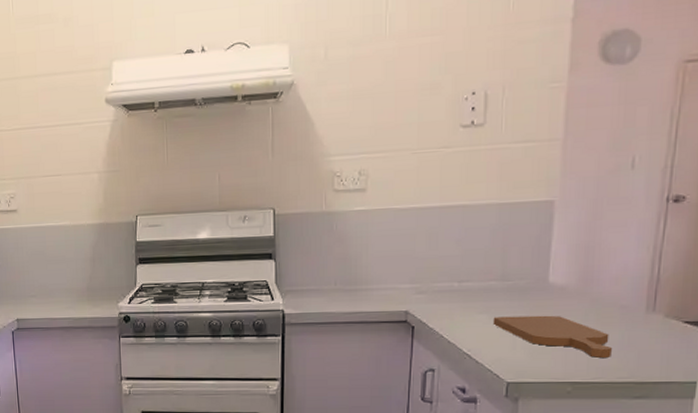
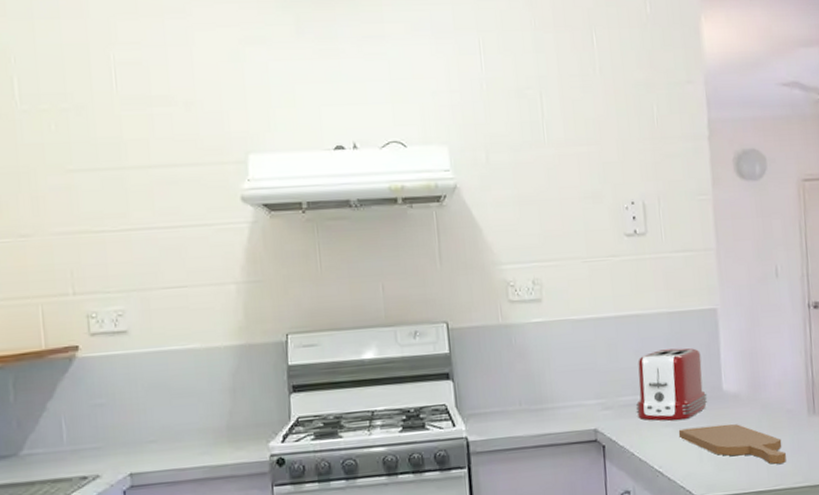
toaster: none [450,239,530,309] -> present [635,348,708,421]

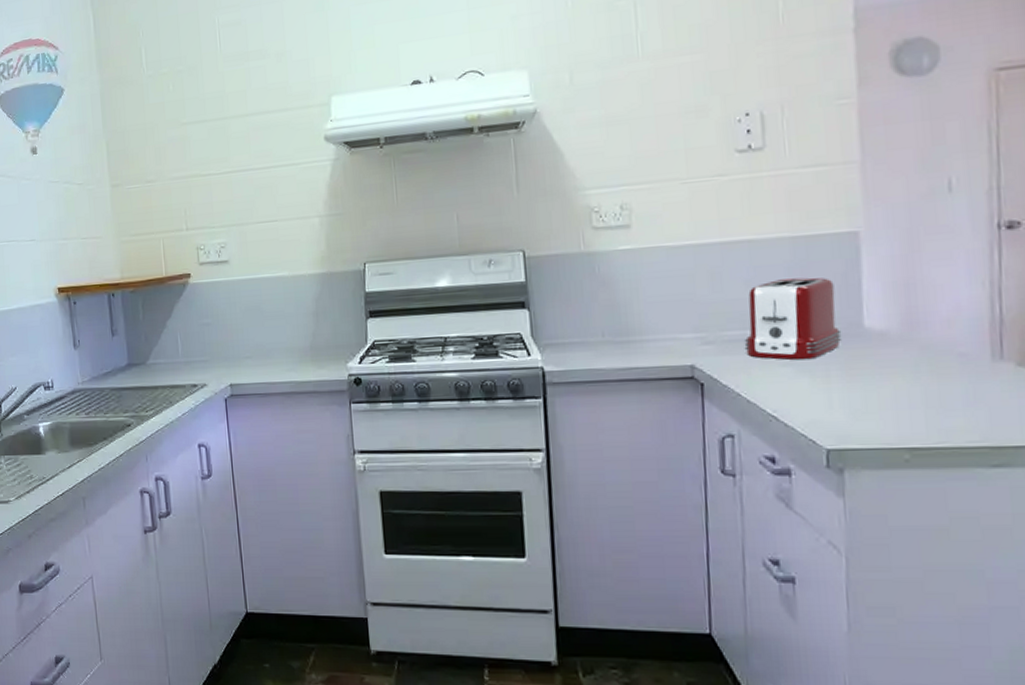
cutting board: present [678,424,786,465] -> none [800,366,955,418]

